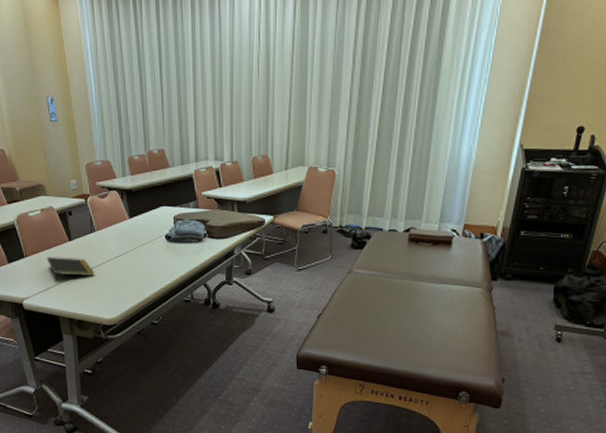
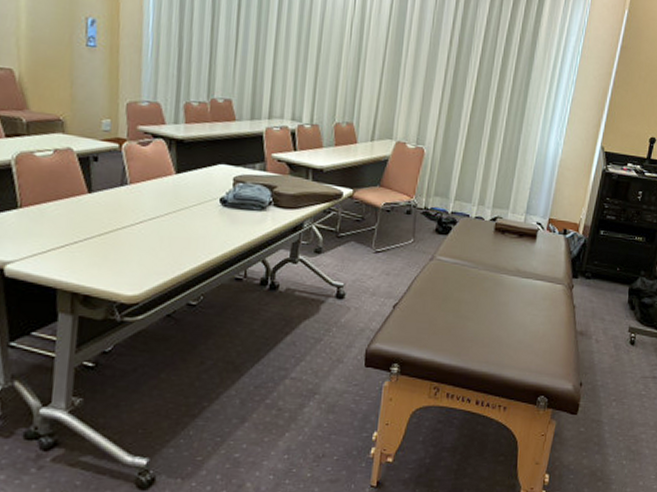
notepad: present [46,257,95,282] -> none [50,210,119,244]

